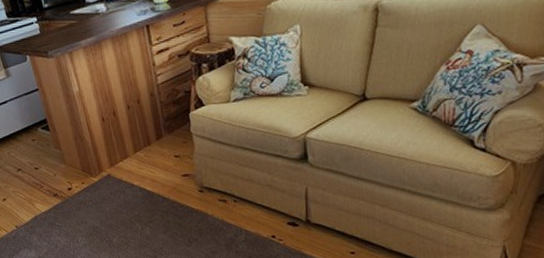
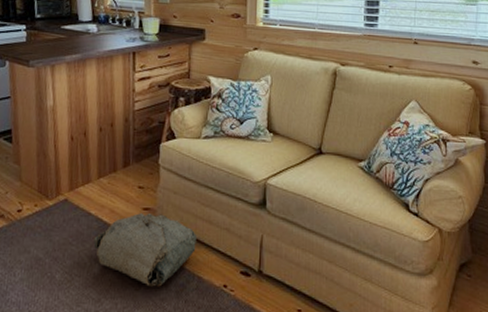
bag: none [141,178,240,242] -> present [93,213,196,287]

